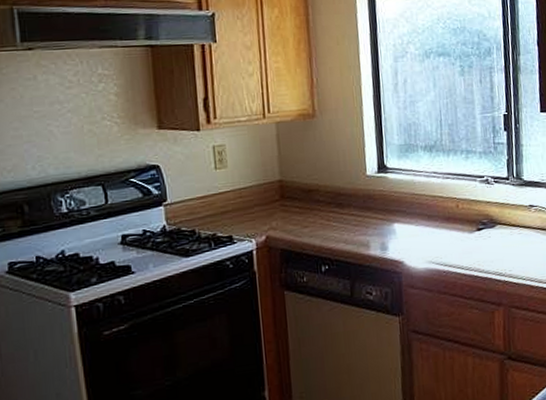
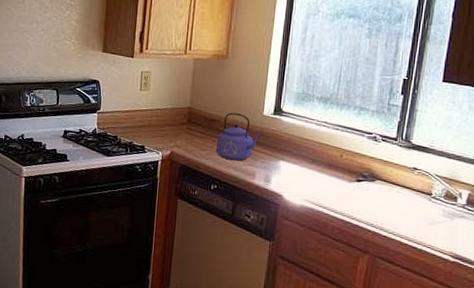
kettle: none [318,177,368,234] -> present [215,112,261,161]

